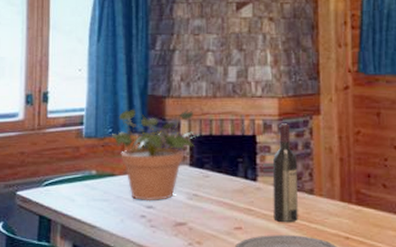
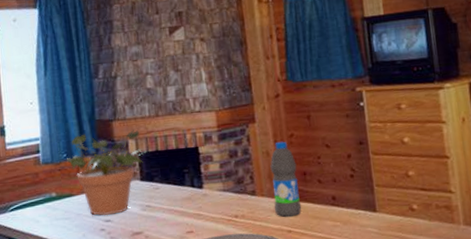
wine bottle: present [272,123,298,223] -> none [215,133,244,223]
water bottle: none [332,138,363,221] -> present [270,141,302,217]

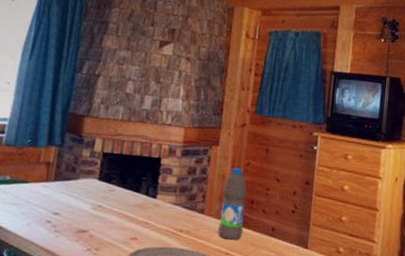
potted plant: present [67,130,151,216] -> none [30,123,116,209]

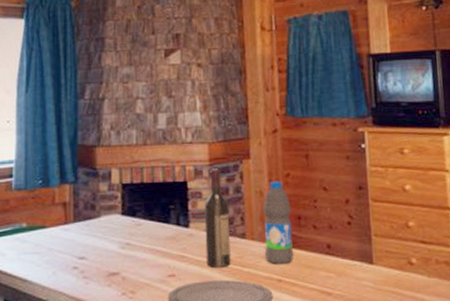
wine bottle: none [166,150,194,237] -> present [204,168,231,268]

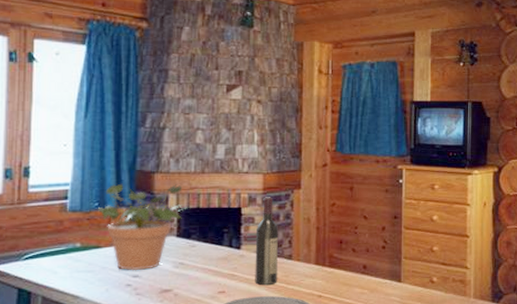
potted plant: none [42,158,136,253] -> present [98,183,192,271]
water bottle: present [263,181,294,264] -> none [308,209,335,282]

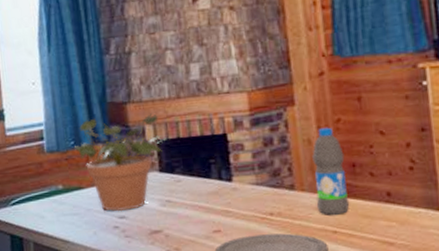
wine bottle: present [255,197,278,286] -> none [247,118,280,222]
water bottle: none [308,209,335,282] -> present [312,127,350,215]

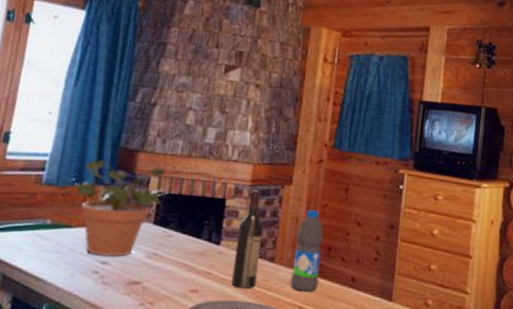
wine bottle: none [247,118,280,222] -> present [231,189,263,289]

